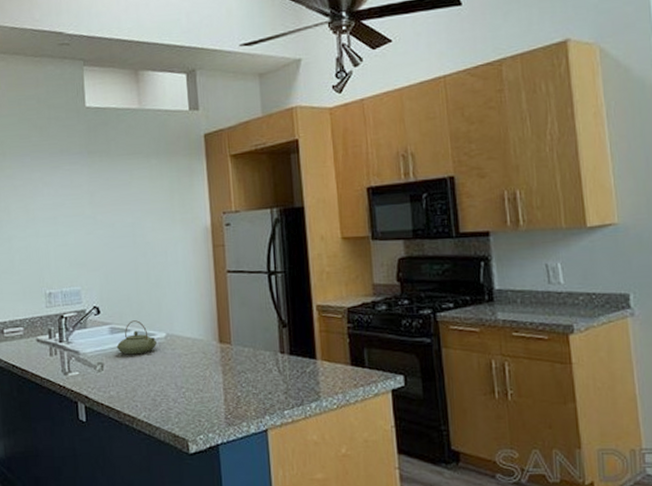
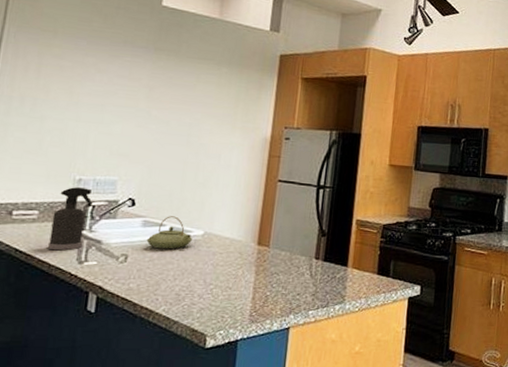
spray bottle: none [35,301,65,364] -> present [47,187,93,251]

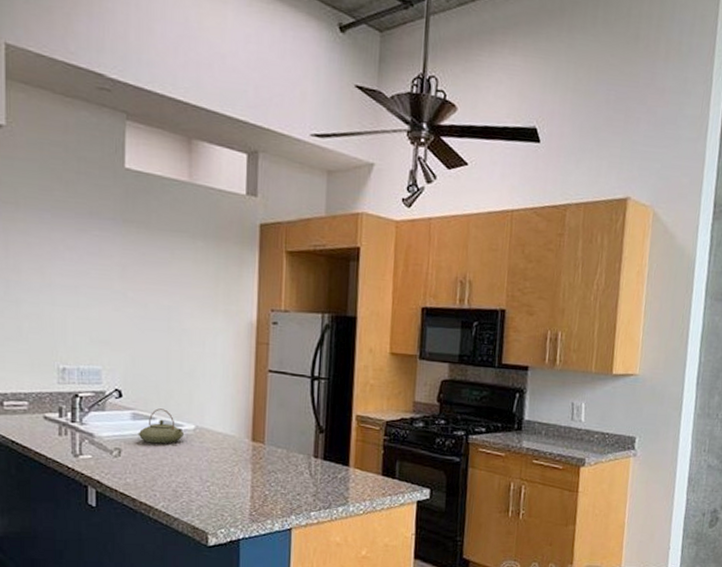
spray bottle: present [47,187,93,251] -> none [41,377,80,443]

